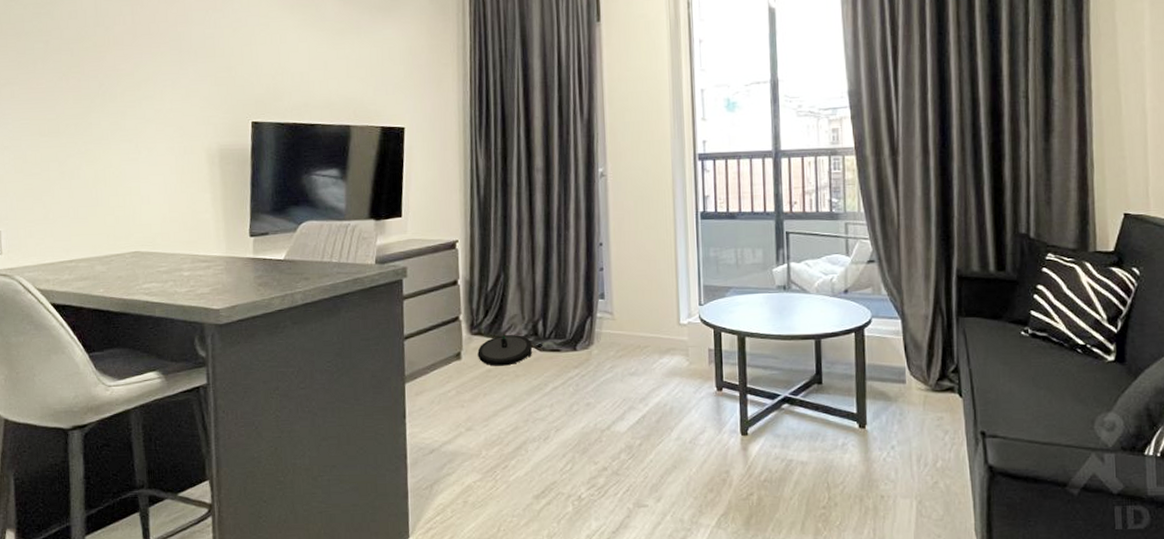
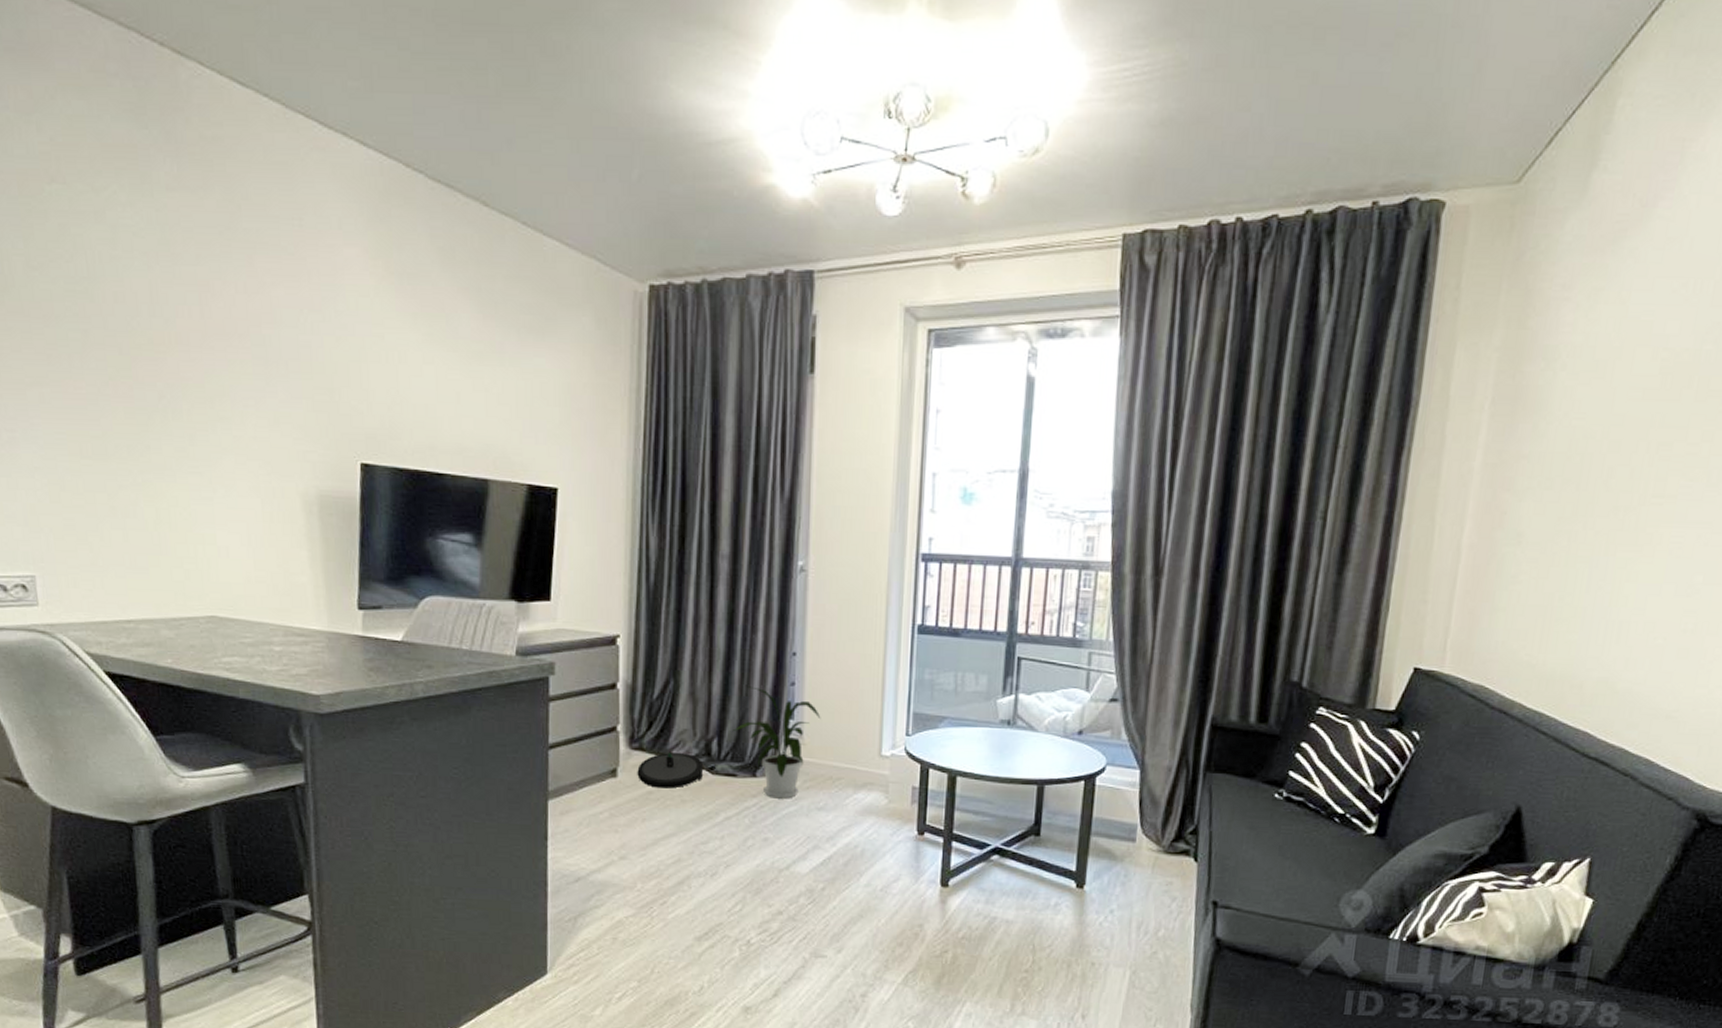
house plant: none [554,274,627,368] -> present [732,686,821,799]

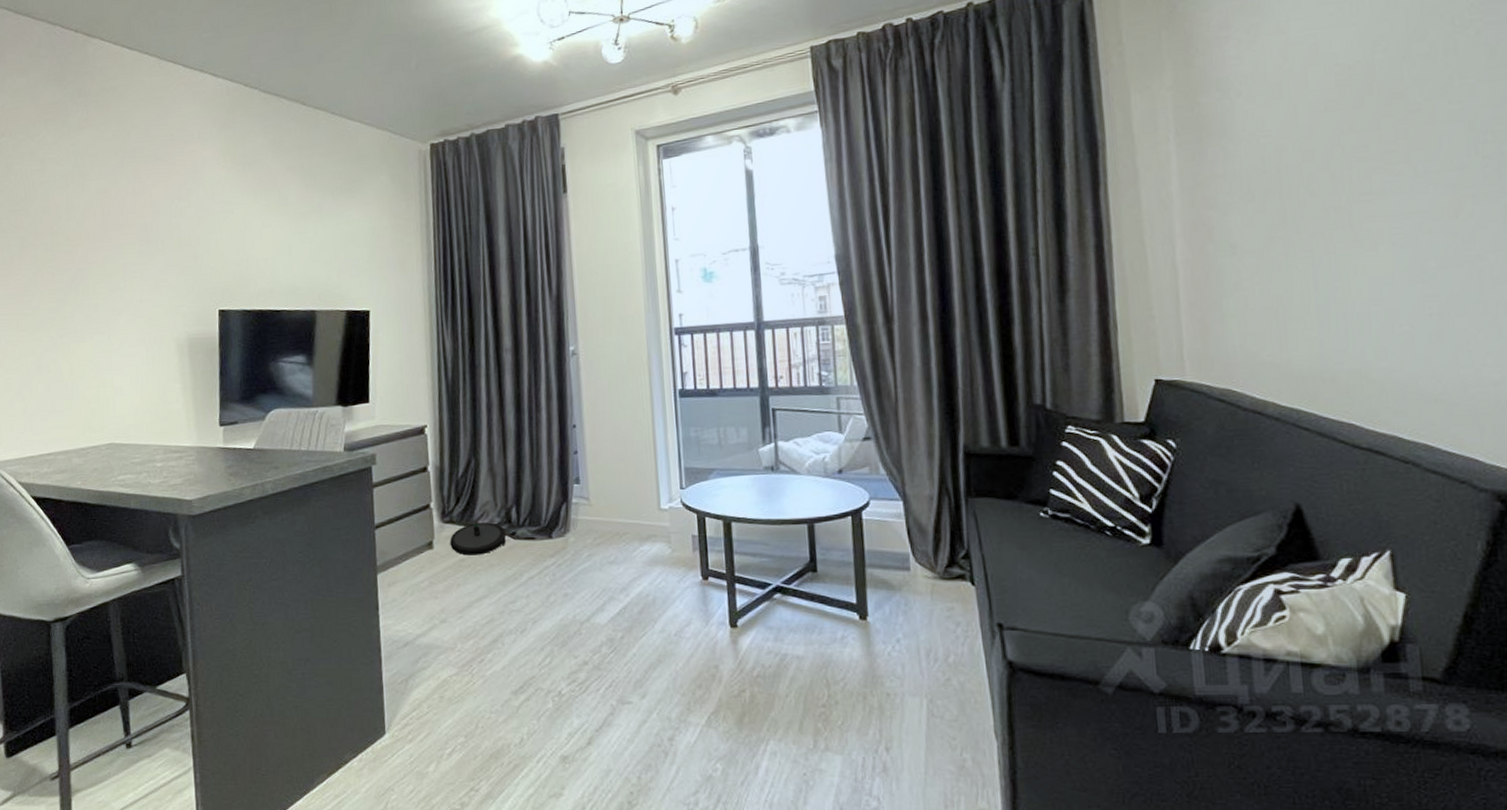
house plant: present [732,686,821,799] -> none [528,458,603,557]

